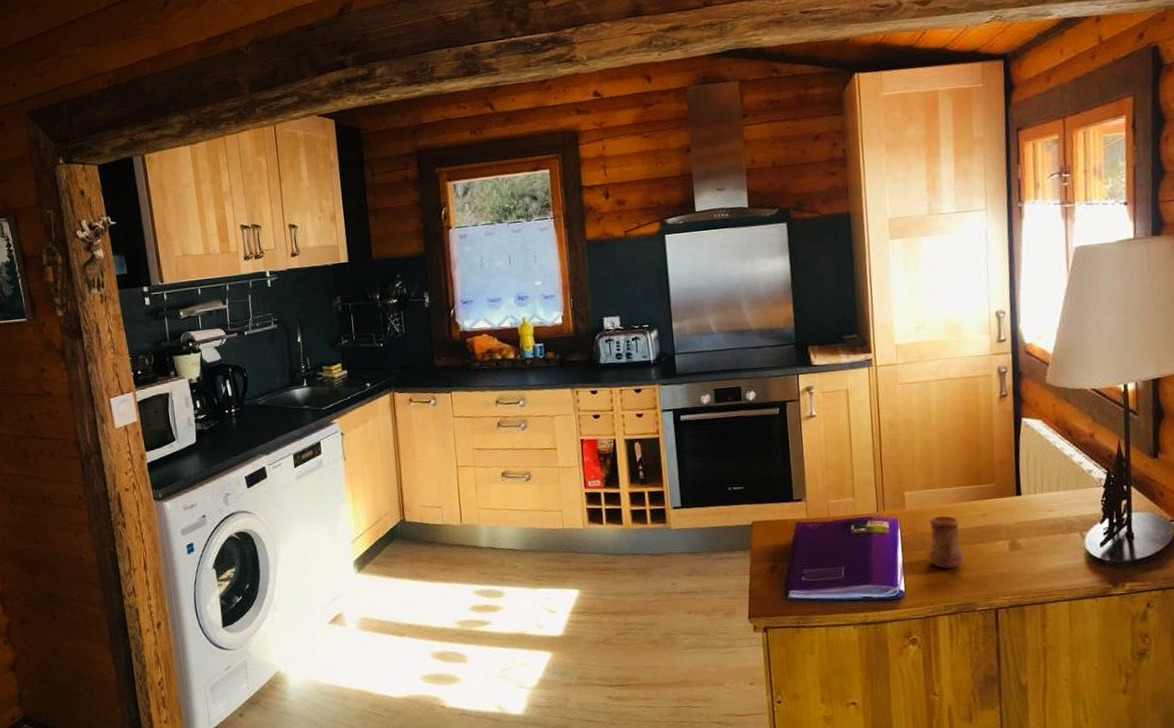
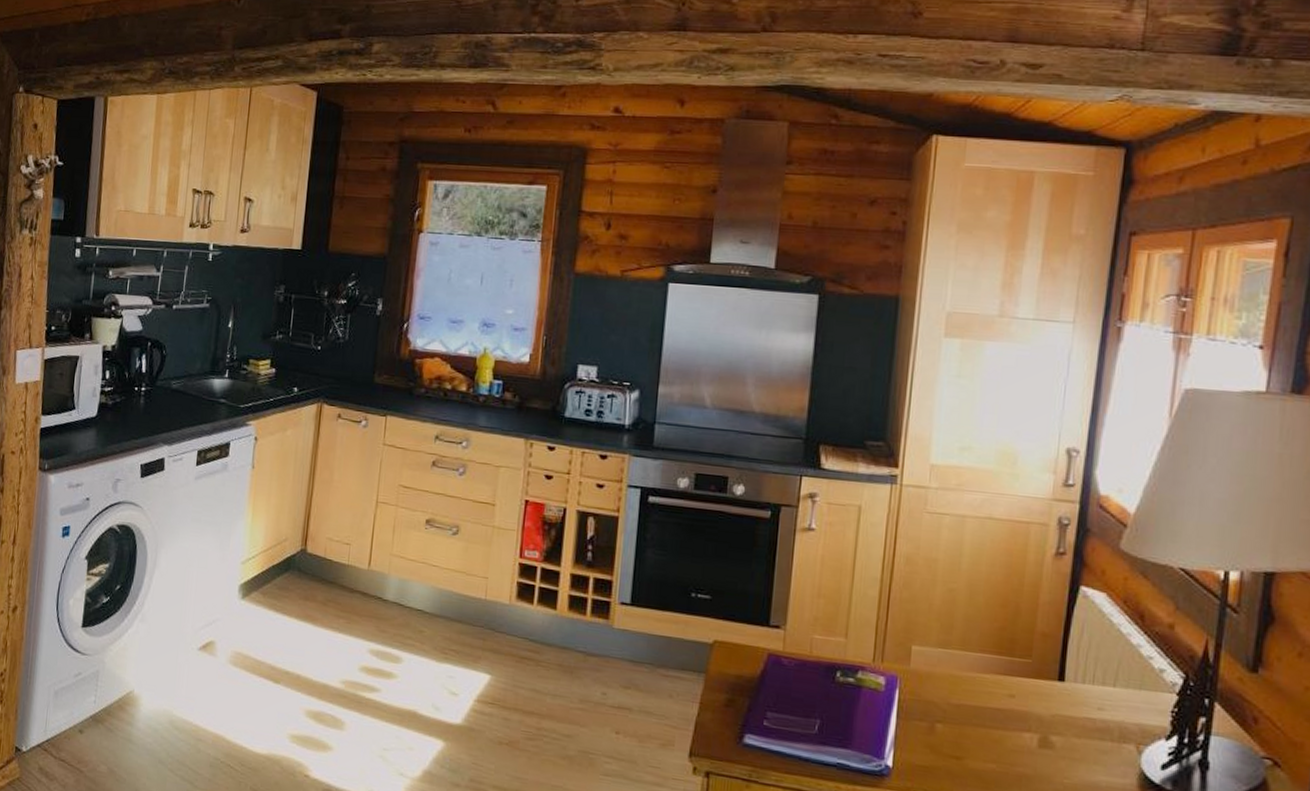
cup: present [928,515,964,569] -> none [929,683,978,754]

